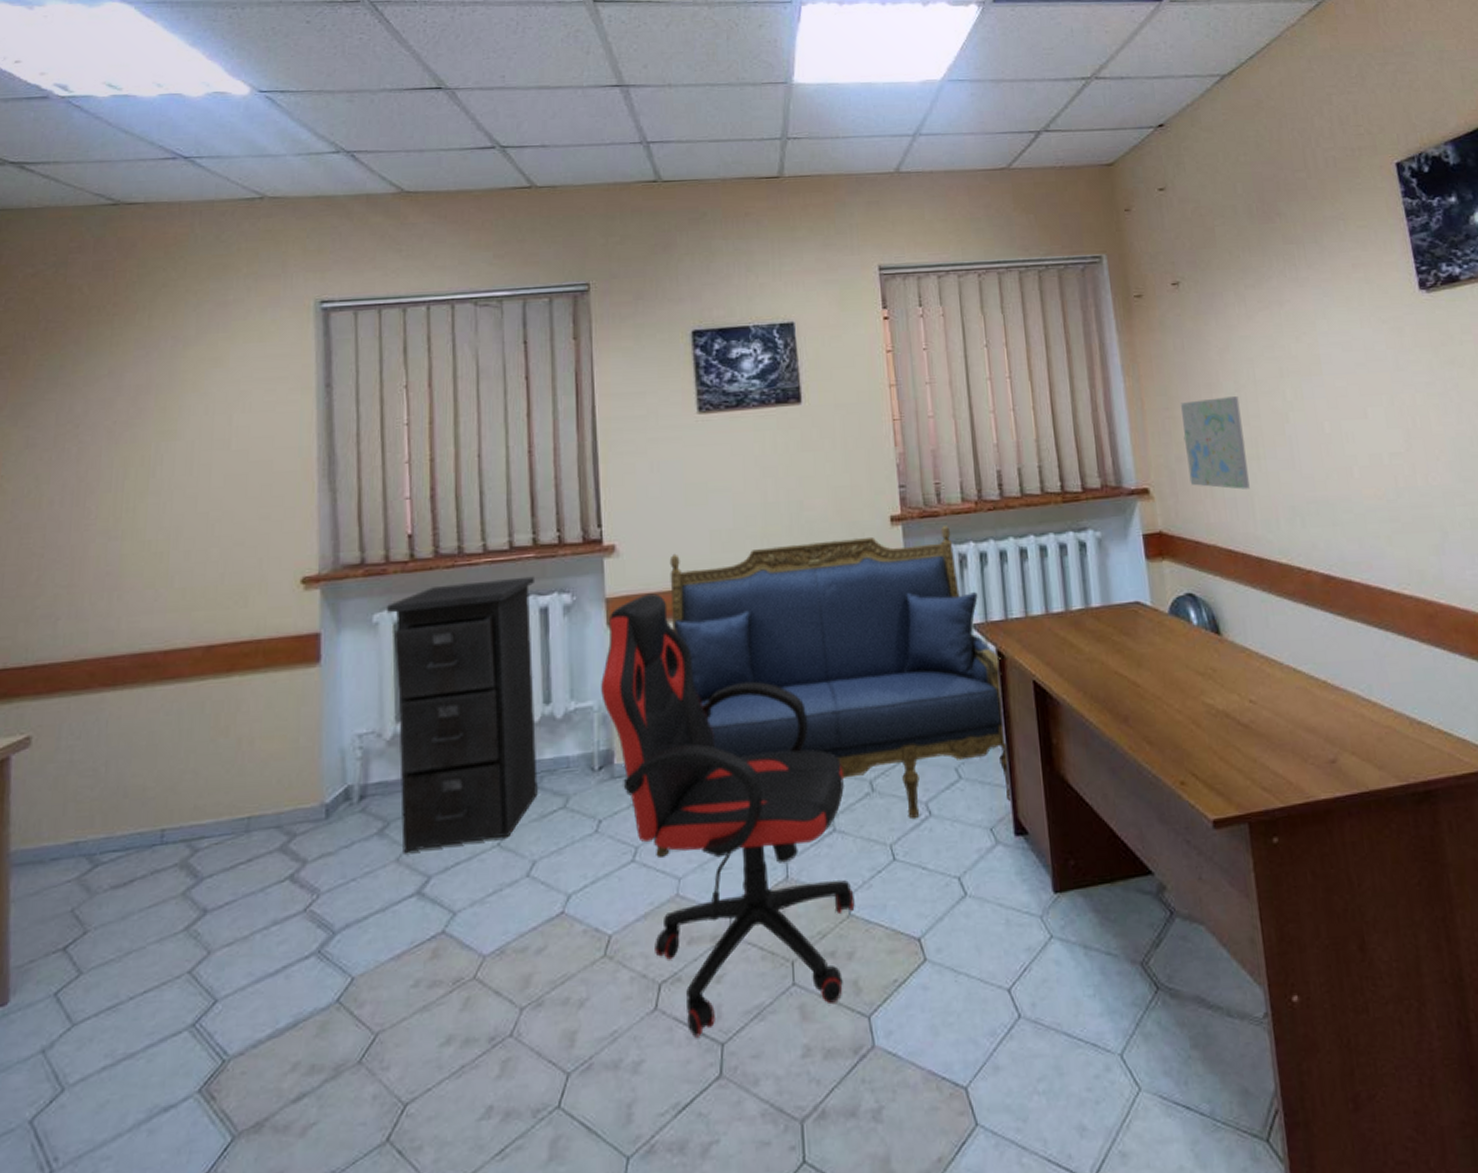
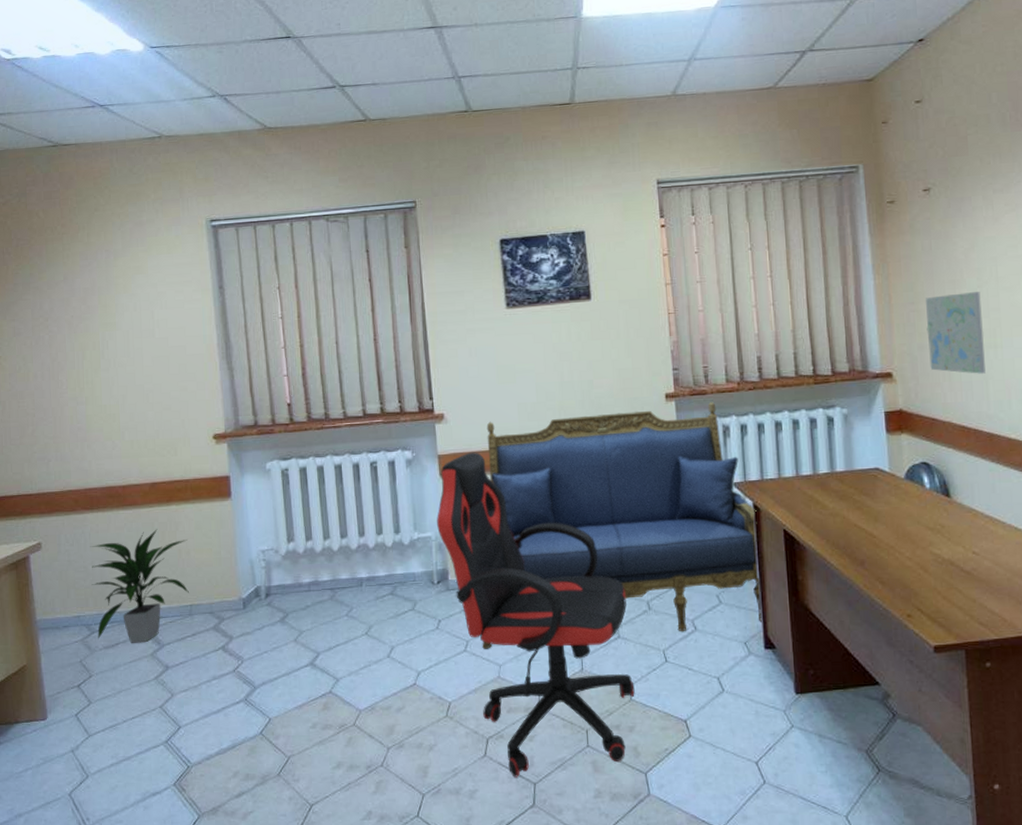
indoor plant: none [102,710,253,878] -> present [90,529,189,643]
filing cabinet: present [387,576,538,853] -> none [276,437,393,636]

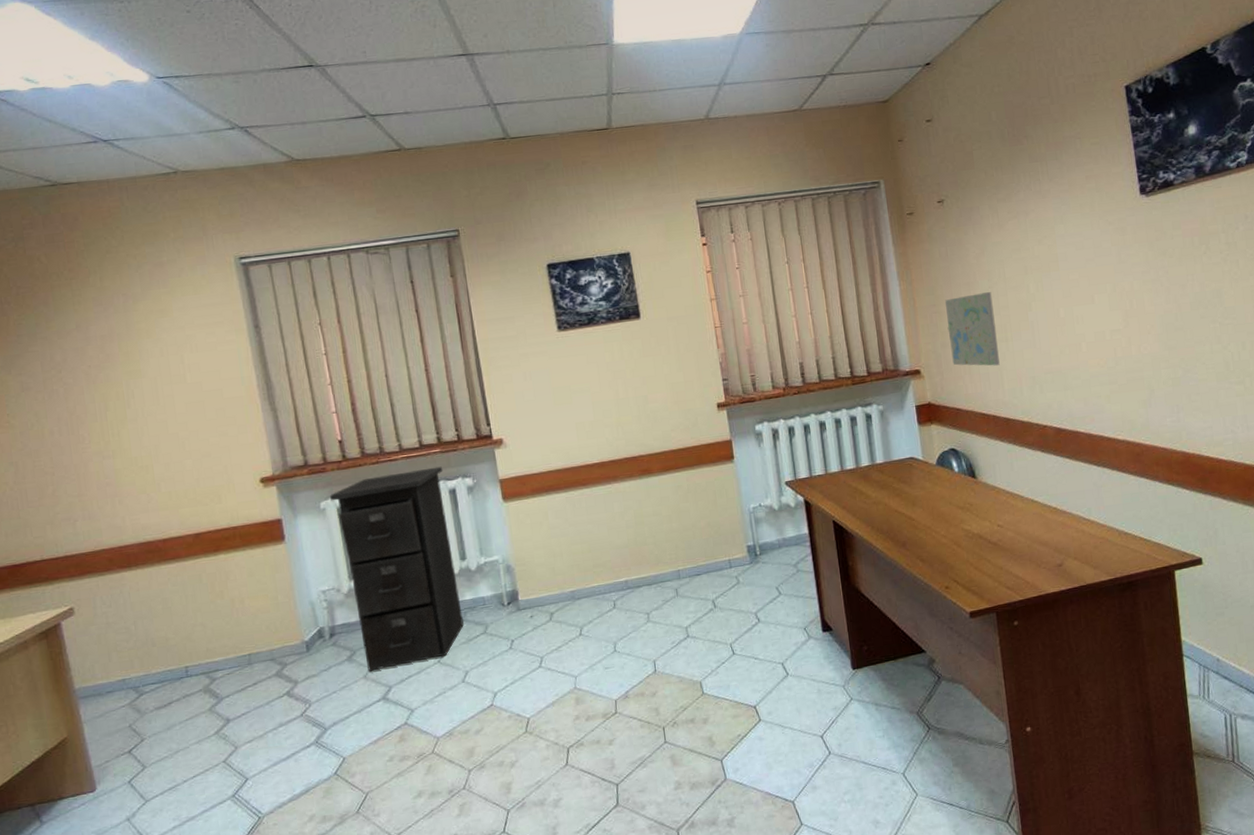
indoor plant: present [90,529,189,643] -> none [130,580,246,701]
filing cabinet: none [276,437,393,636] -> present [330,466,464,672]
chair: present [437,452,635,777] -> none [502,473,707,781]
settee: present [482,402,764,649] -> none [546,408,821,663]

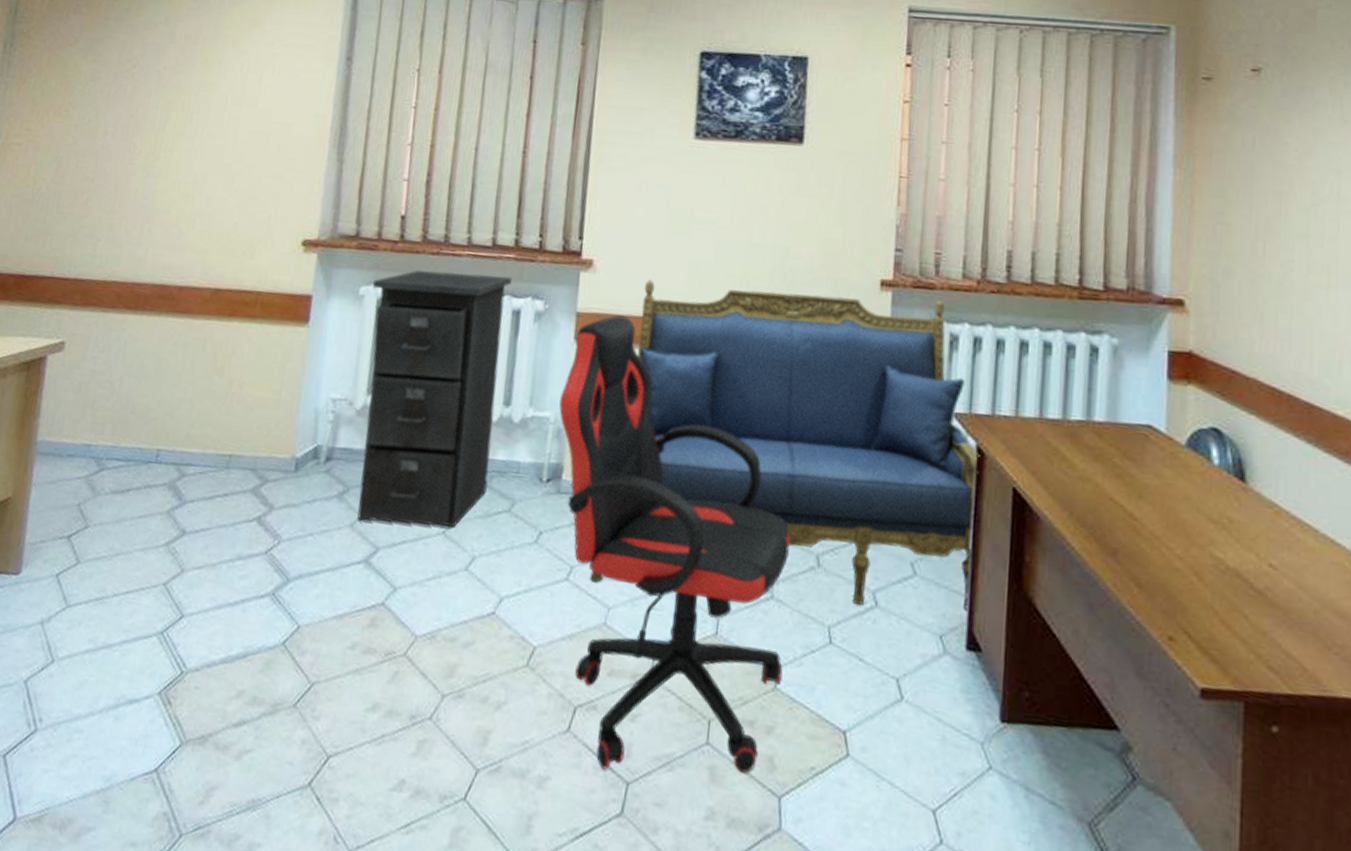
chair: none [502,473,707,781] -> present [559,315,791,774]
settee: none [546,408,821,663] -> present [590,279,980,614]
map: present [944,292,1000,366] -> none [1236,208,1314,322]

